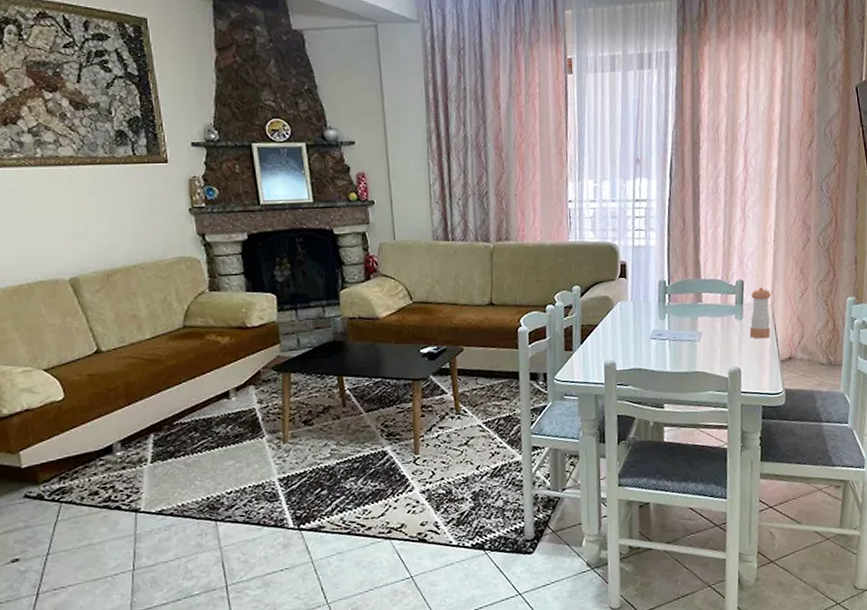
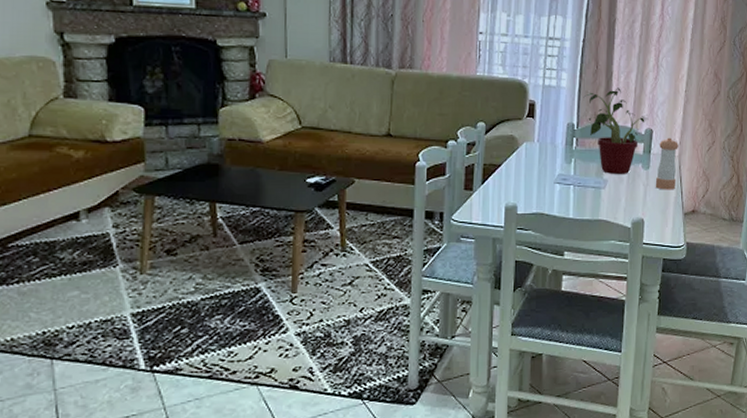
potted plant: none [673,242,739,327] -> present [583,88,649,174]

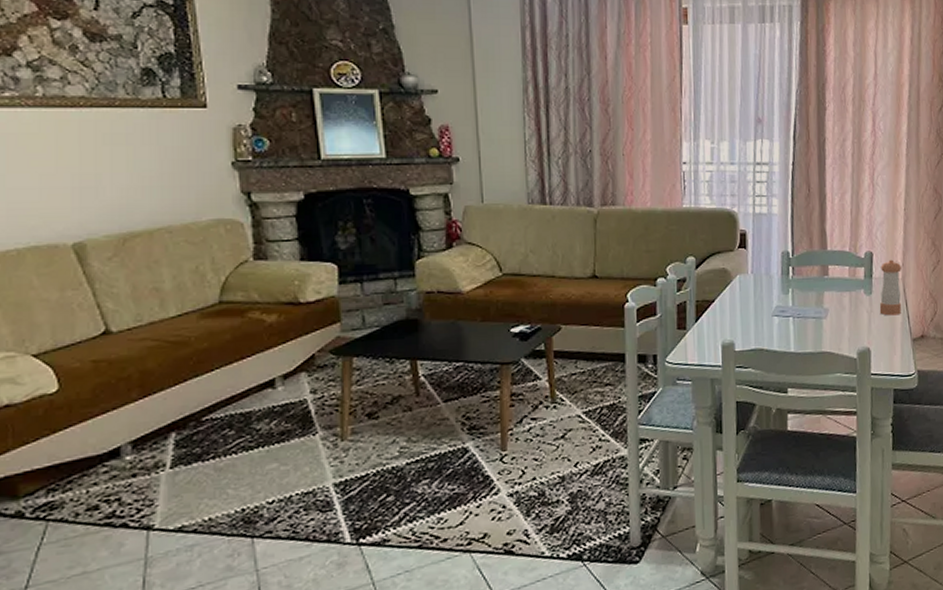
potted plant: present [583,88,649,174] -> none [797,210,868,302]

